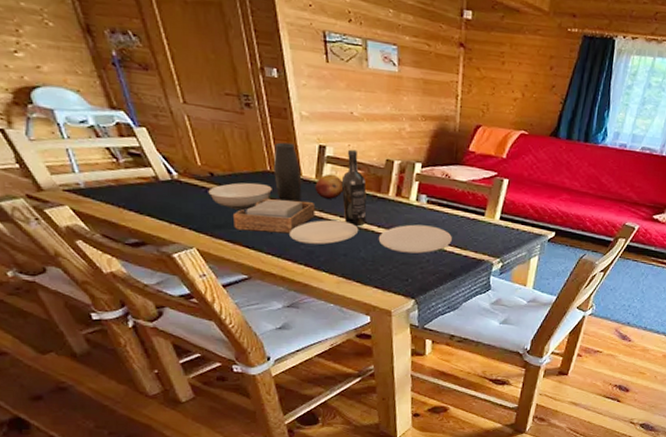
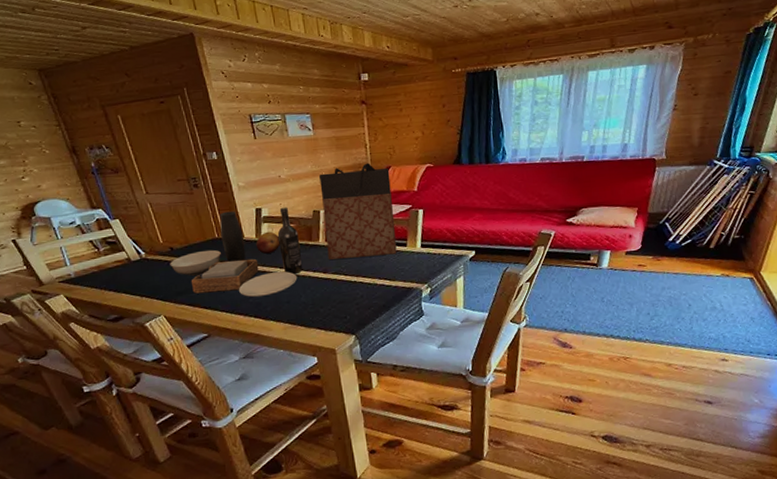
plate: present [378,224,452,254] -> none [315,263,381,293]
bag: none [396,115,479,222] -> present [318,163,397,261]

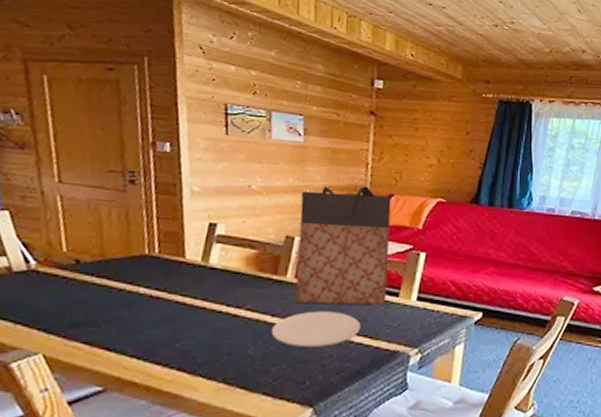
bowl: present [170,249,221,277] -> none [69,269,148,304]
napkin holder: present [192,259,259,294] -> none [94,287,198,330]
vase: present [220,211,246,263] -> none [152,221,186,291]
plate: present [238,271,298,298] -> none [161,311,249,343]
fruit: present [256,231,280,255] -> none [199,255,234,286]
wine bottle: present [277,207,303,275] -> none [231,226,261,317]
plate: none [315,263,381,293] -> present [271,311,361,347]

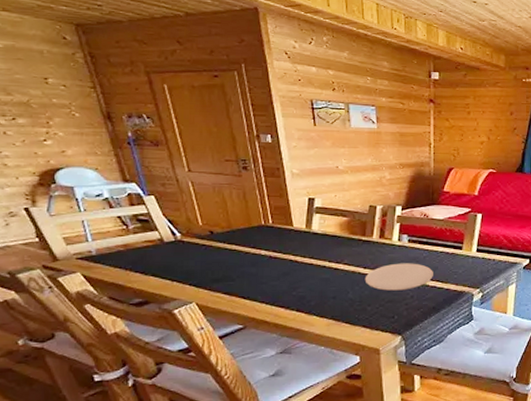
bag: present [294,186,392,305] -> none [378,162,452,258]

